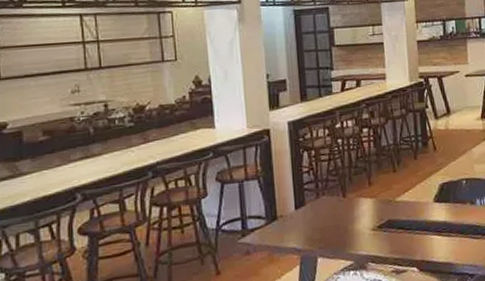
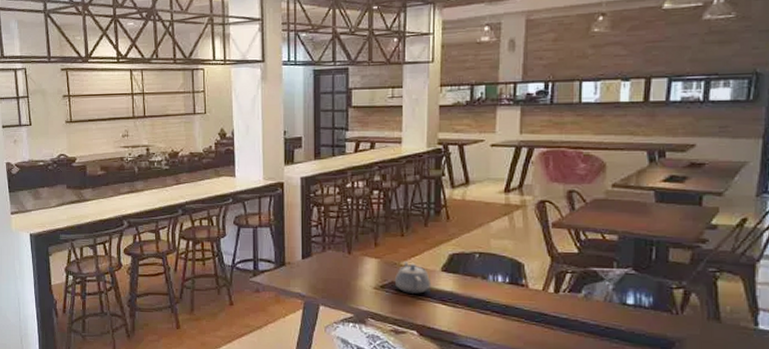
teapot: none [391,197,426,230] -> present [395,262,432,294]

